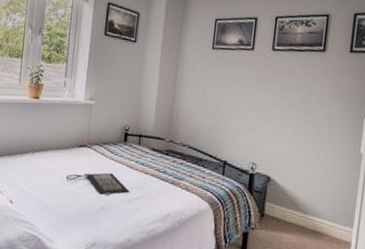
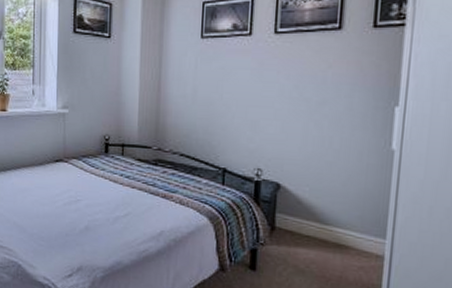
clutch bag: present [65,173,130,195] -> none [42,189,116,214]

